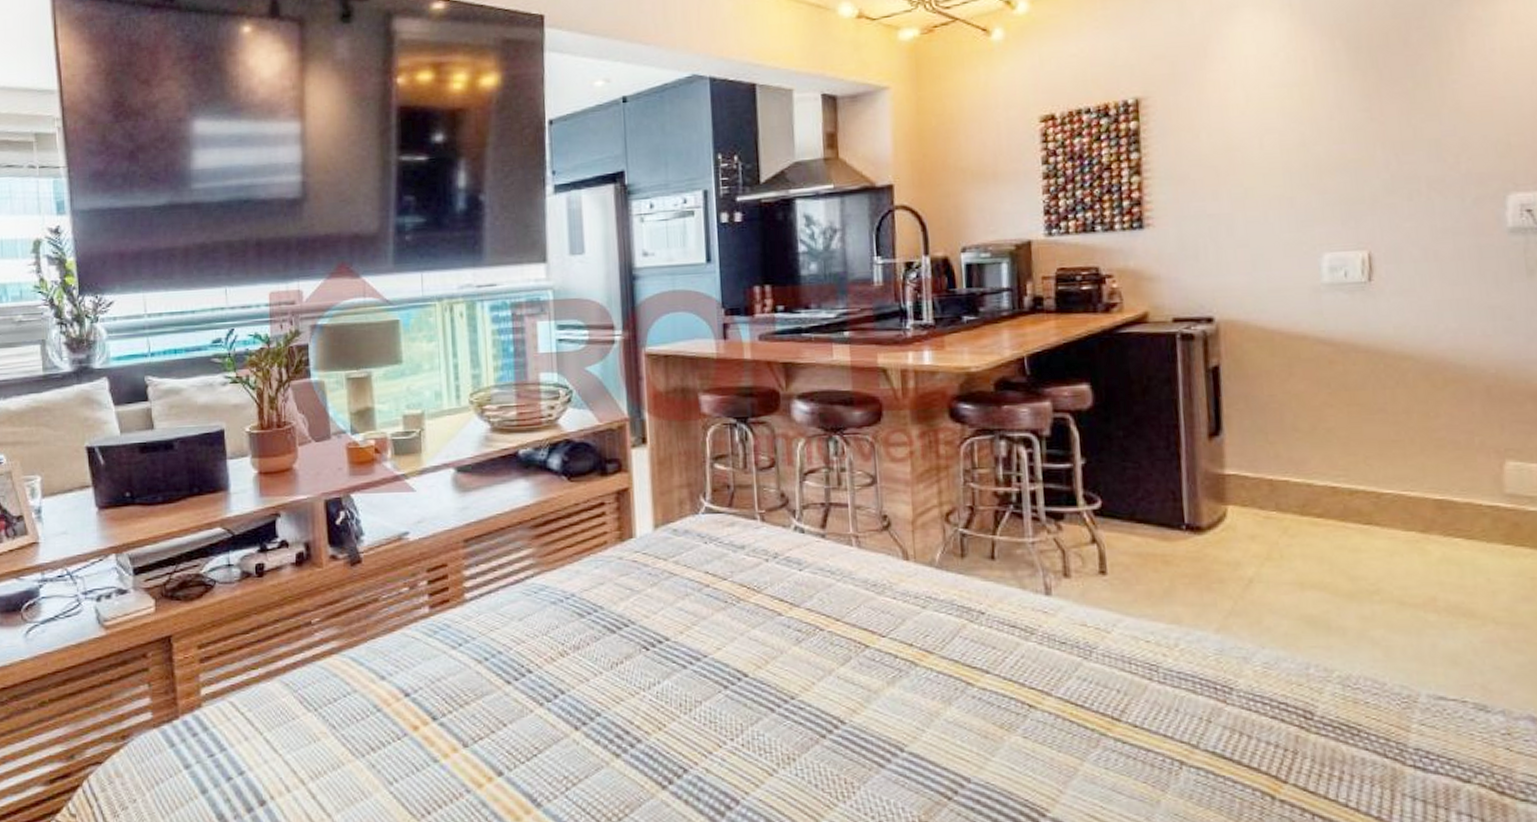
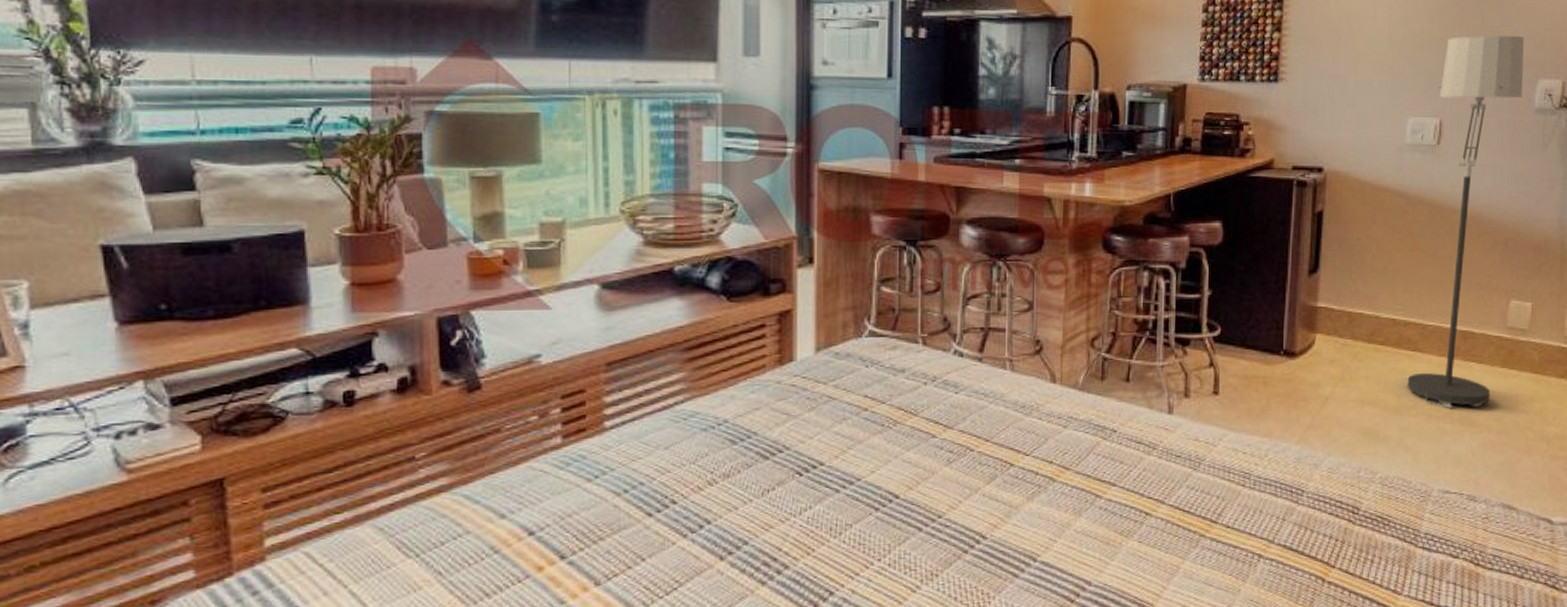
floor lamp: none [1344,146,1491,594] -> present [1394,35,1524,408]

